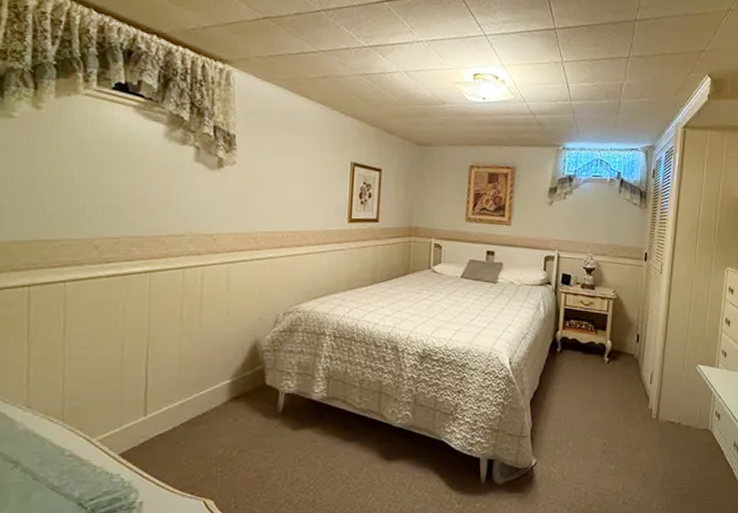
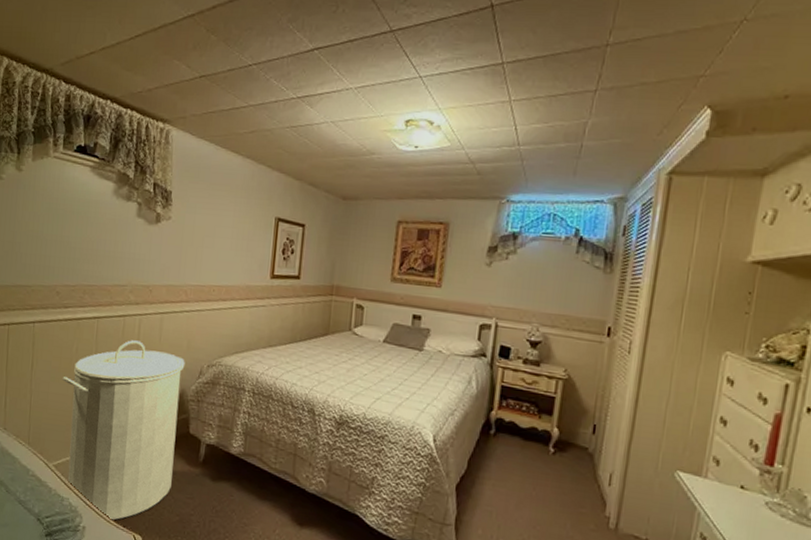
laundry hamper: none [106,293,258,491] -> present [62,340,185,521]

